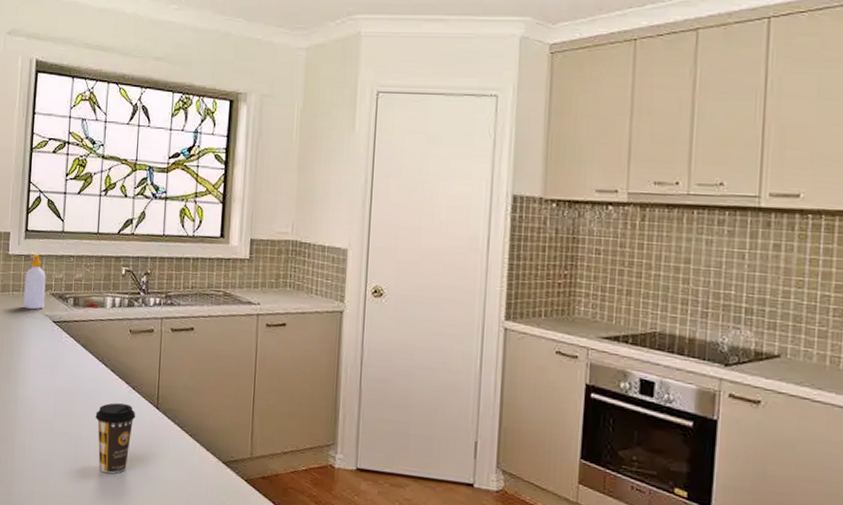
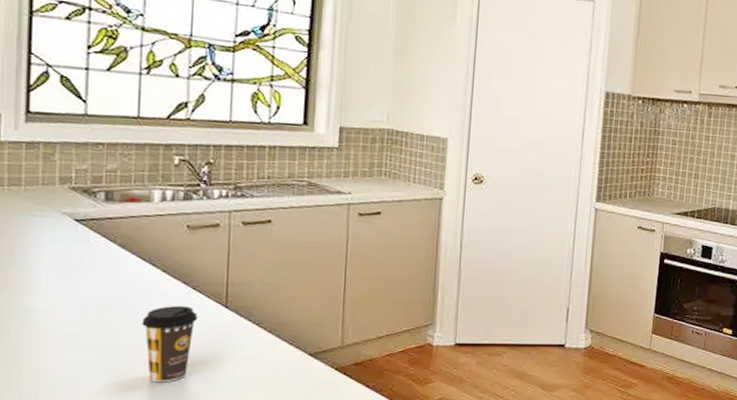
soap bottle: present [23,254,46,310] -> none [27,141,62,207]

